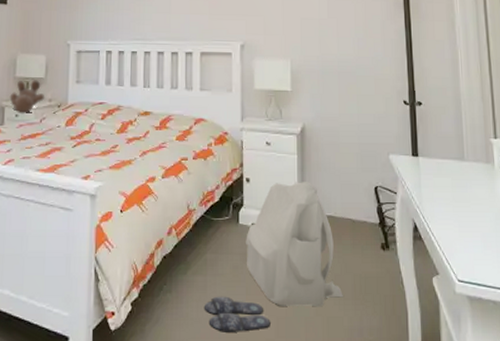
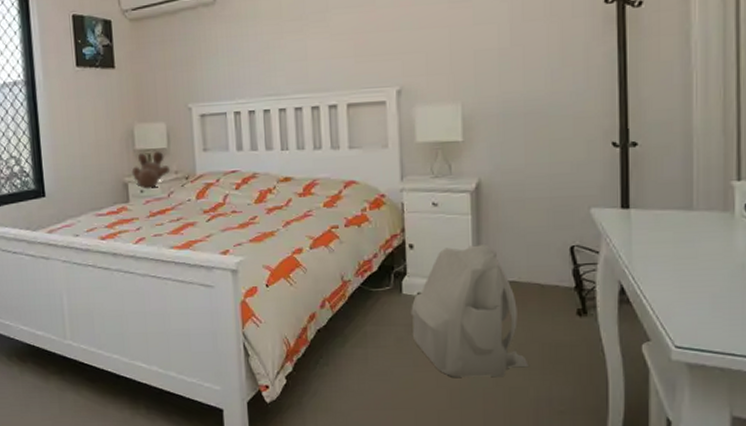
slippers: present [204,296,271,332] -> none [365,368,442,404]

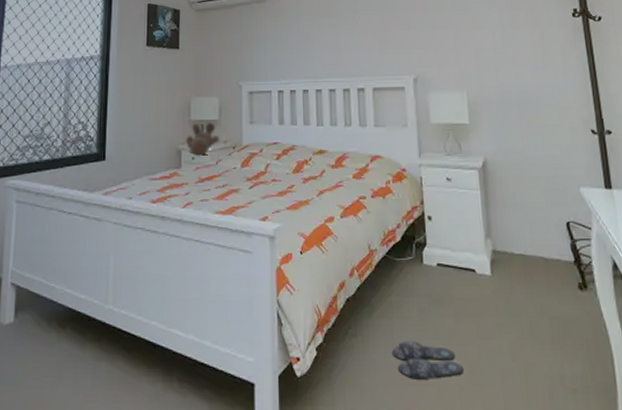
slippers: none [365,368,442,404] -> present [391,340,464,379]
backpack: present [411,245,529,378] -> none [431,218,541,352]

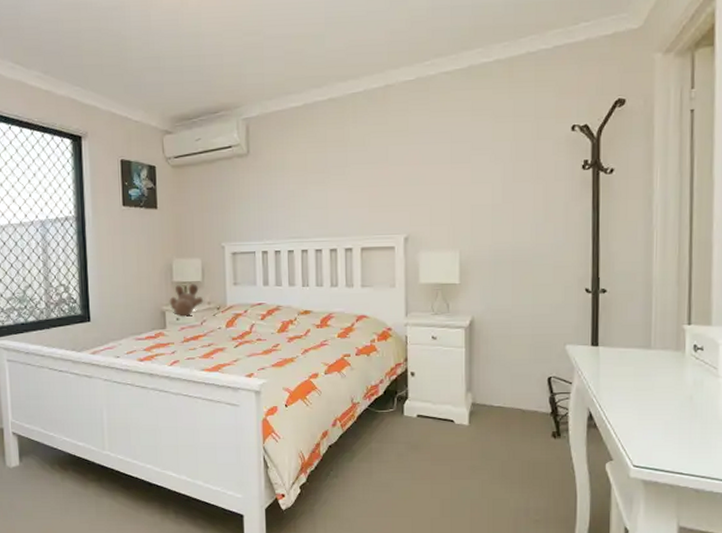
slippers: present [391,340,464,379] -> none [370,480,436,512]

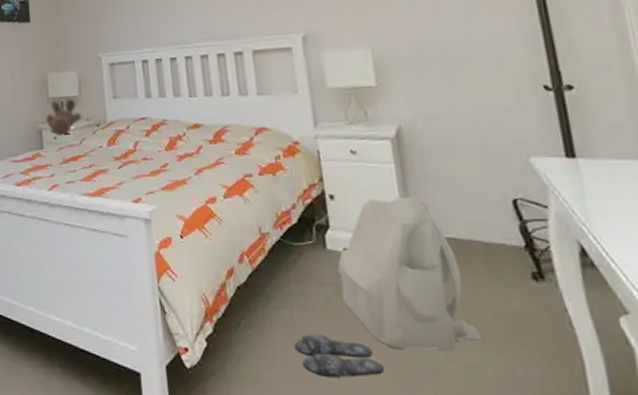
slippers: none [370,480,436,512] -> present [293,334,384,377]
backpack: none [411,374,510,490] -> present [338,196,483,351]

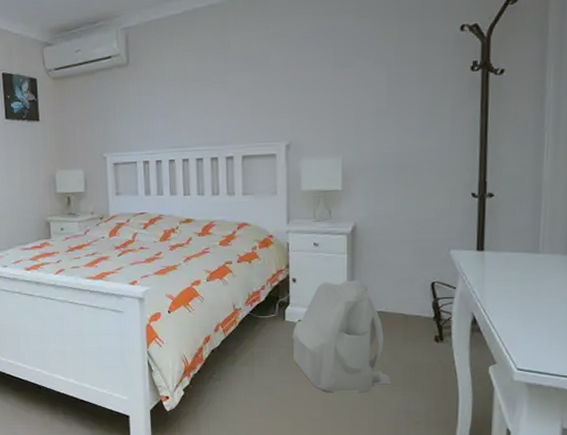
teddy bear: present [45,99,82,137] -> none [53,194,87,228]
slippers: present [293,334,384,377] -> none [252,383,317,413]

